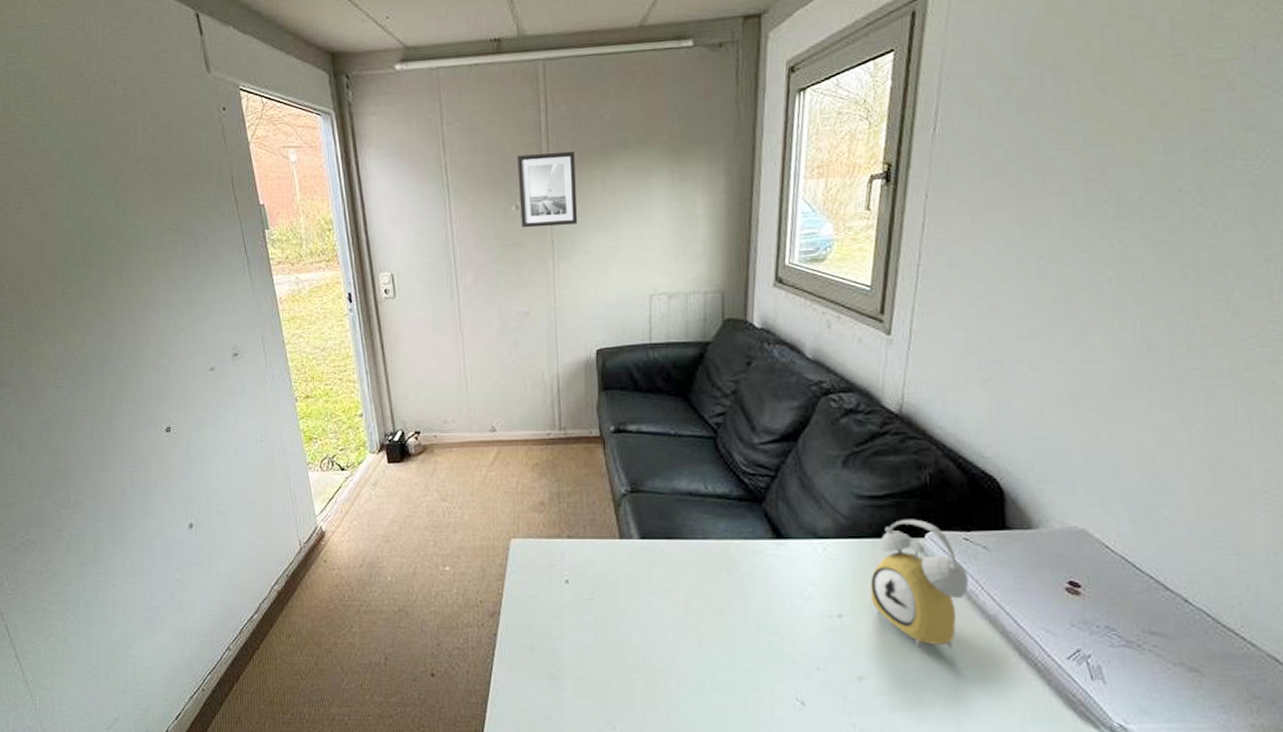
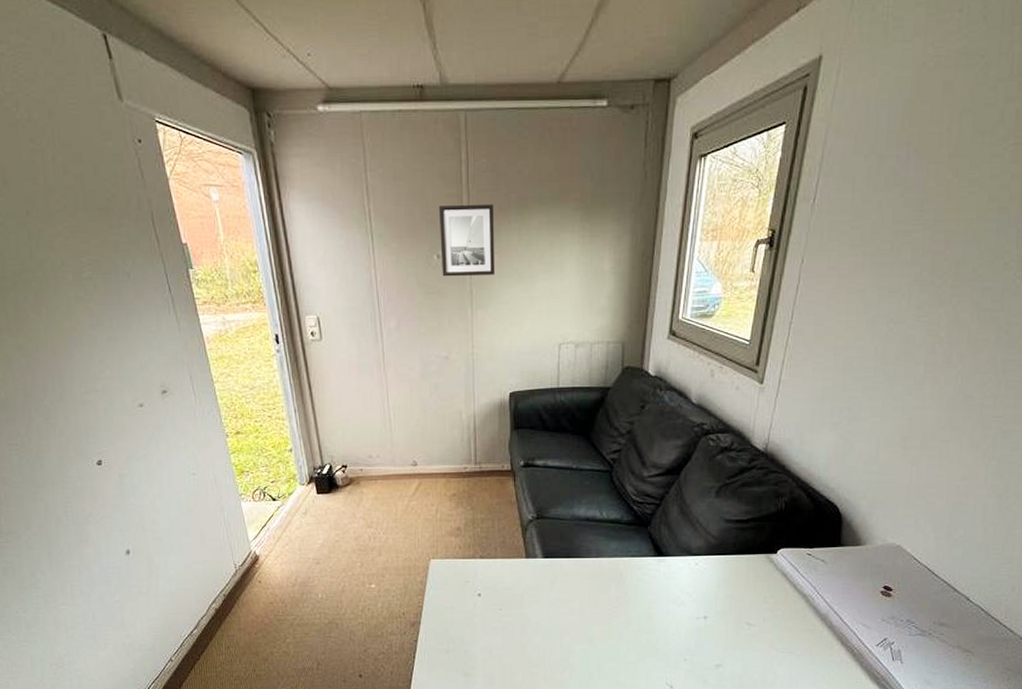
alarm clock: present [870,519,968,650] -> none [730,538,808,641]

